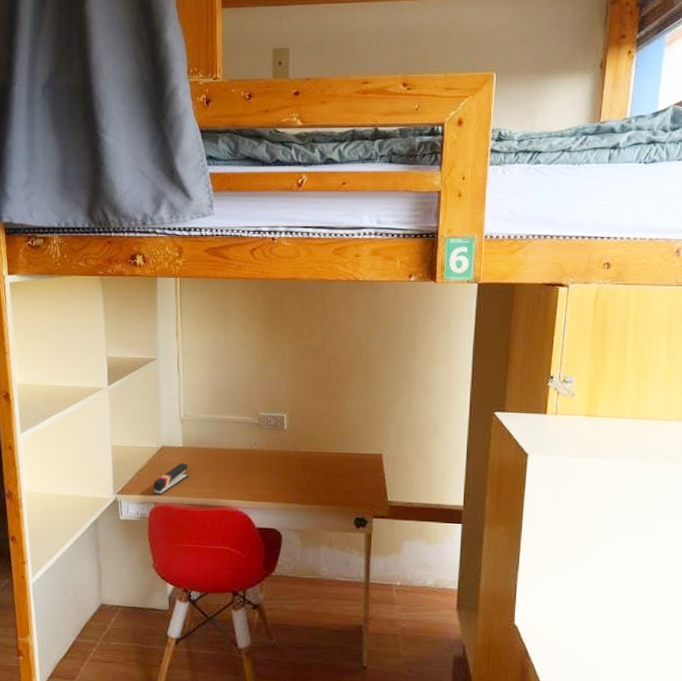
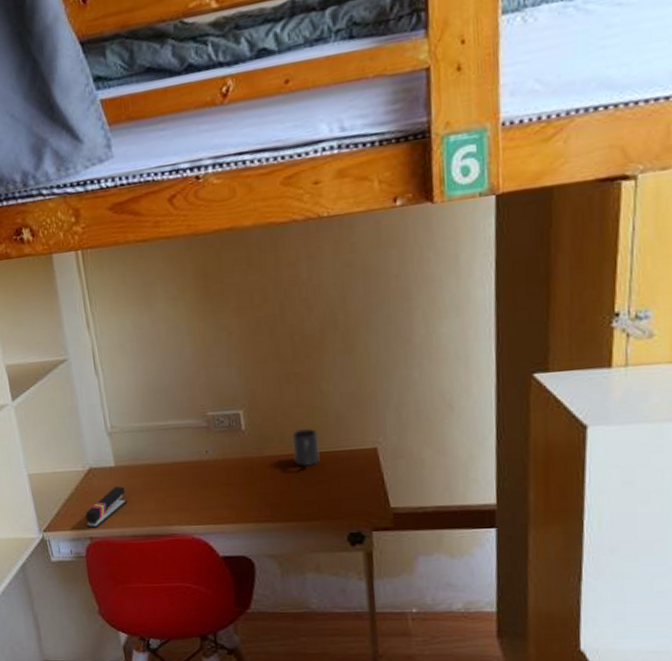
mug: none [320,433,341,463] -> present [292,429,320,466]

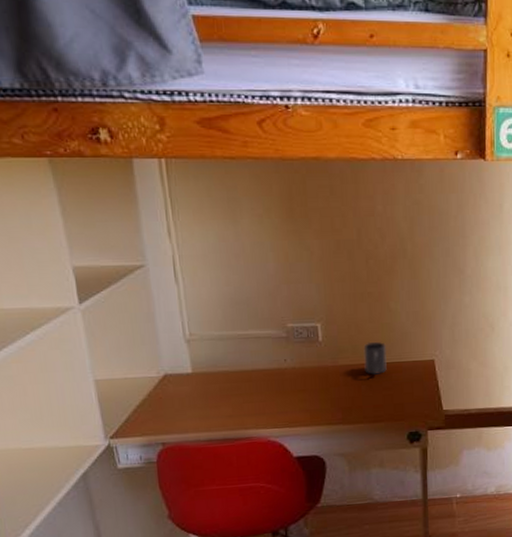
stapler: present [85,486,127,529] -> none [158,392,204,434]

